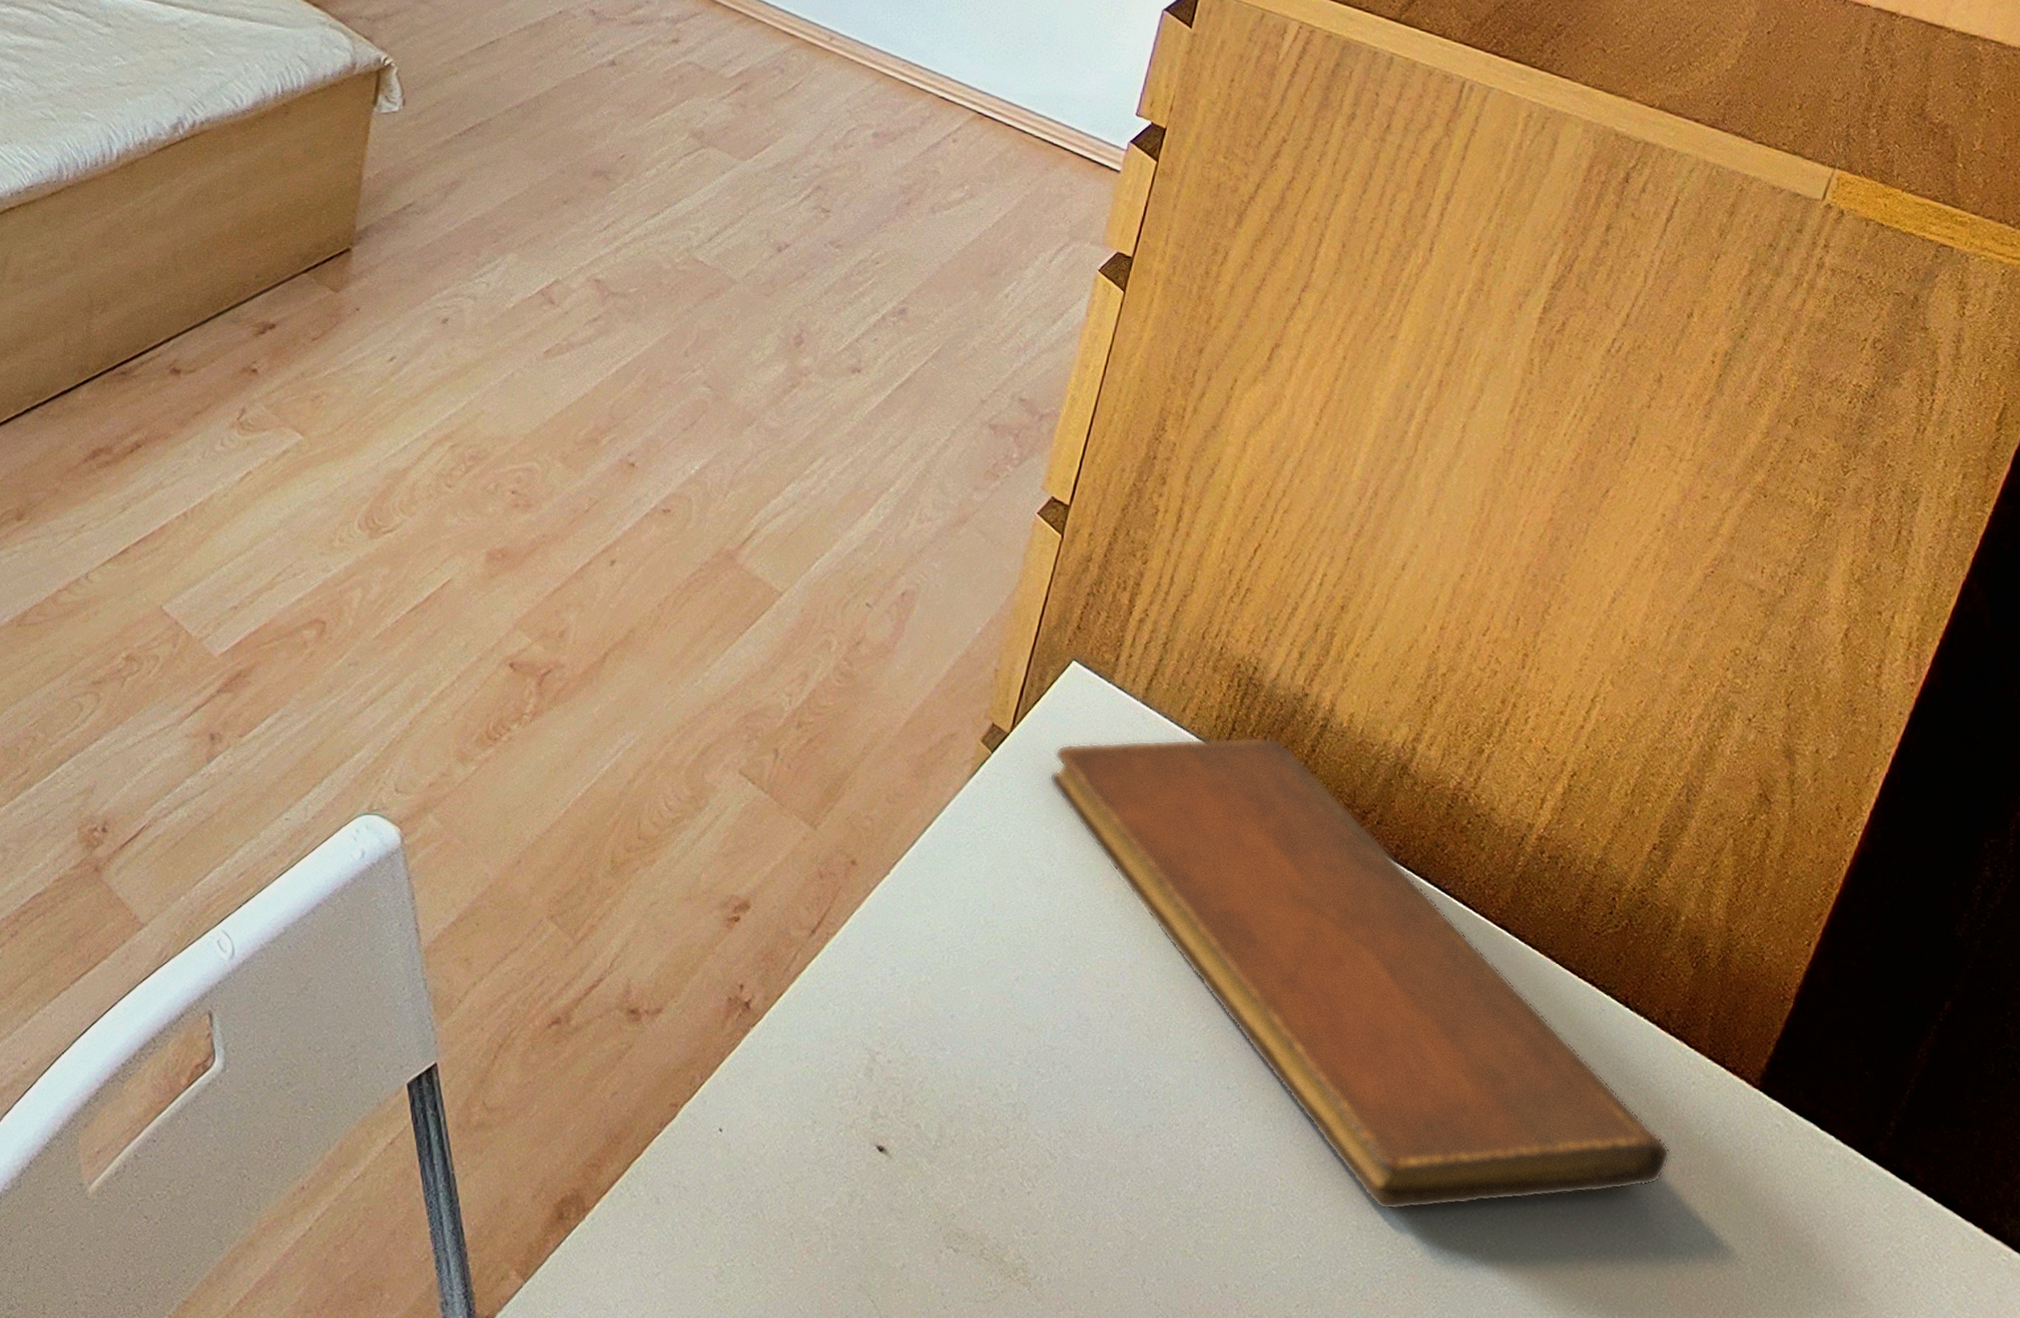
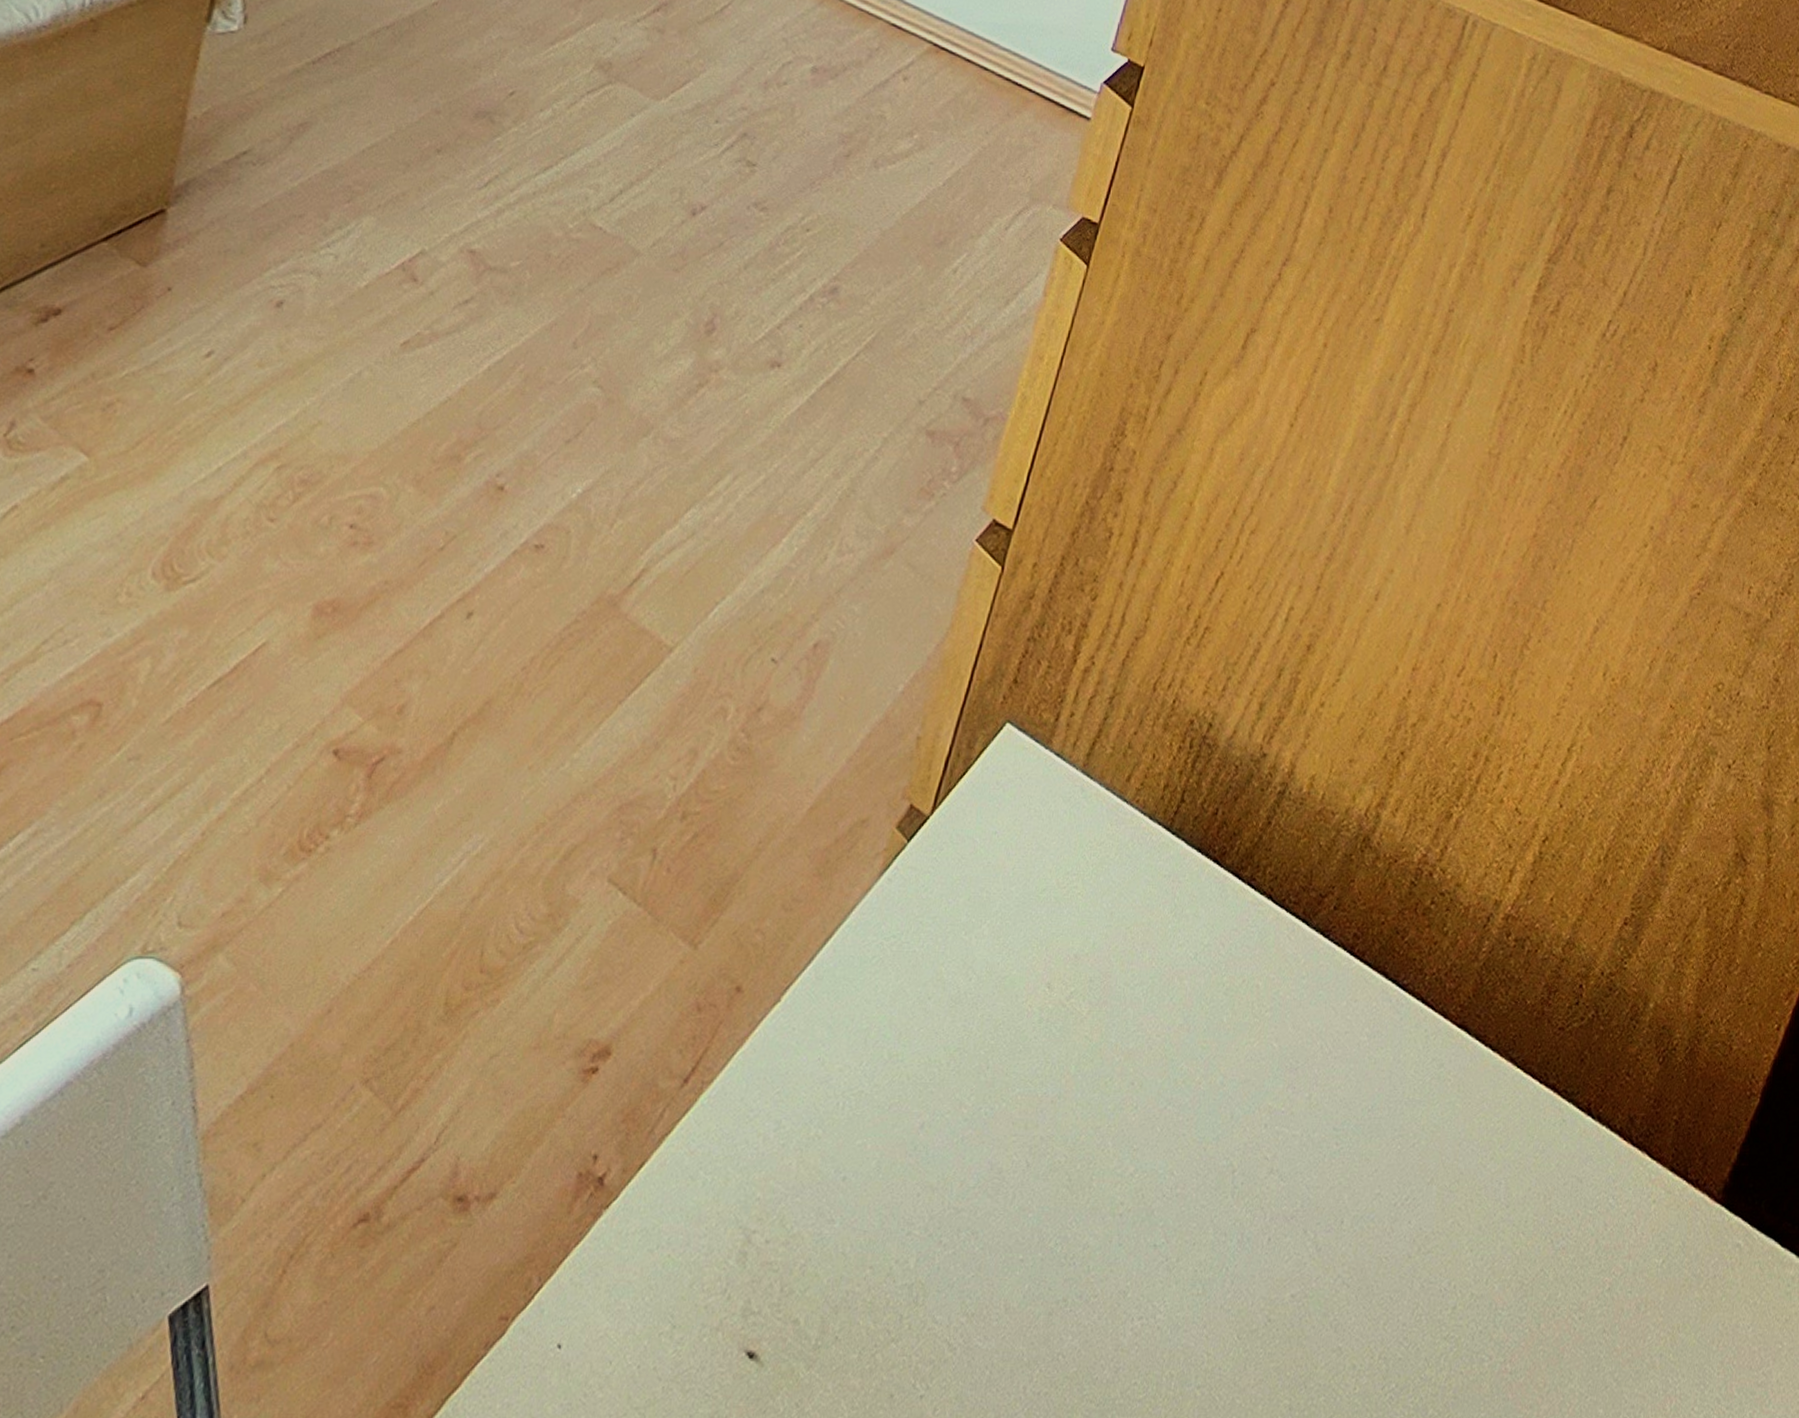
notebook: present [1049,736,1671,1211] -> none [972,808,1627,1383]

